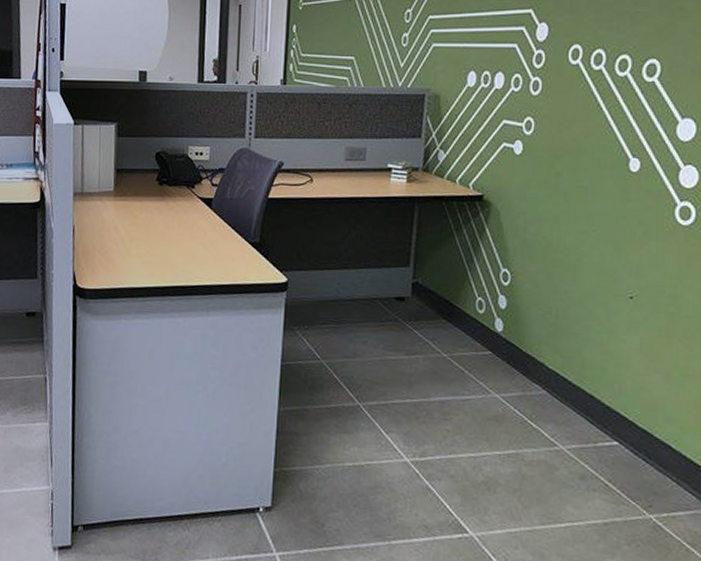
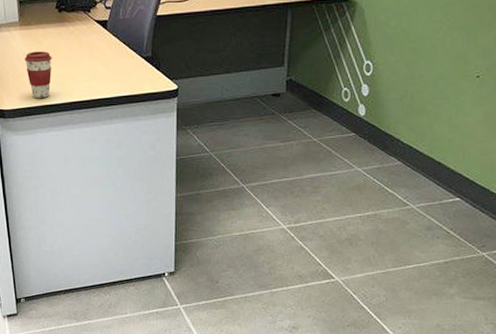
coffee cup: none [115,226,147,280] -> present [24,51,52,99]

